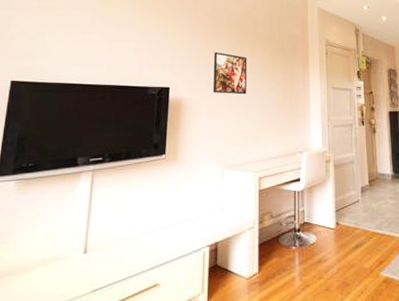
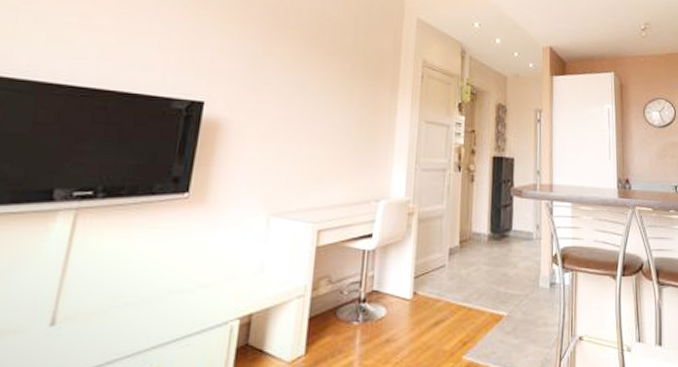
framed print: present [213,51,248,95] -> none [266,60,318,120]

